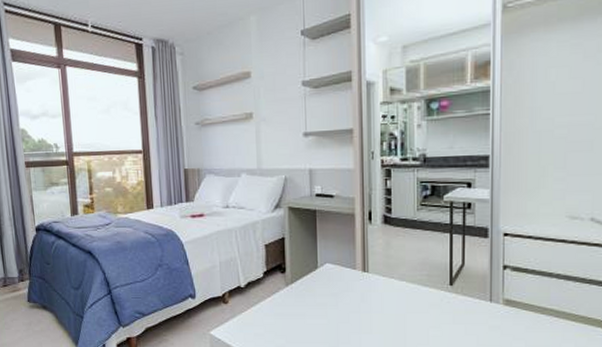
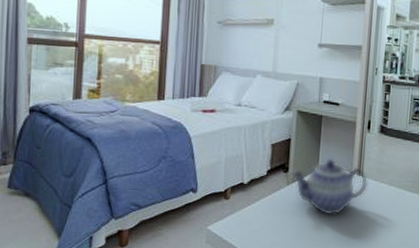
teapot: none [288,255,376,316] -> present [291,158,369,215]

